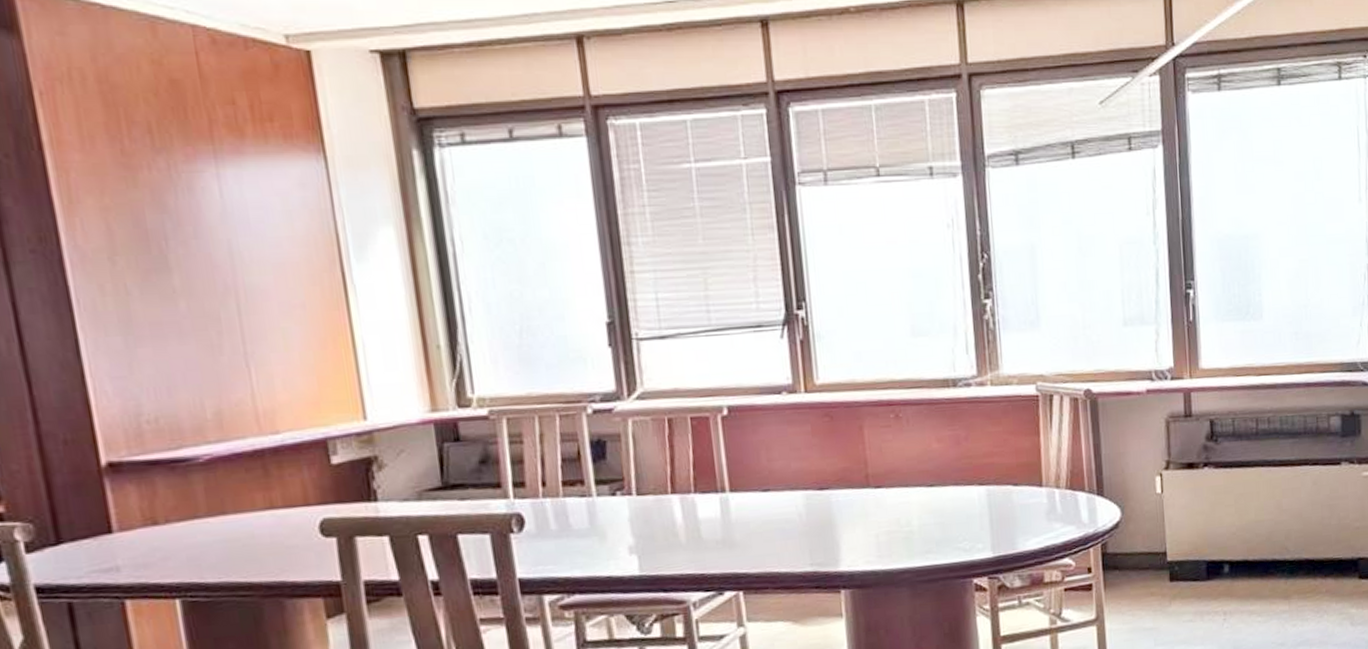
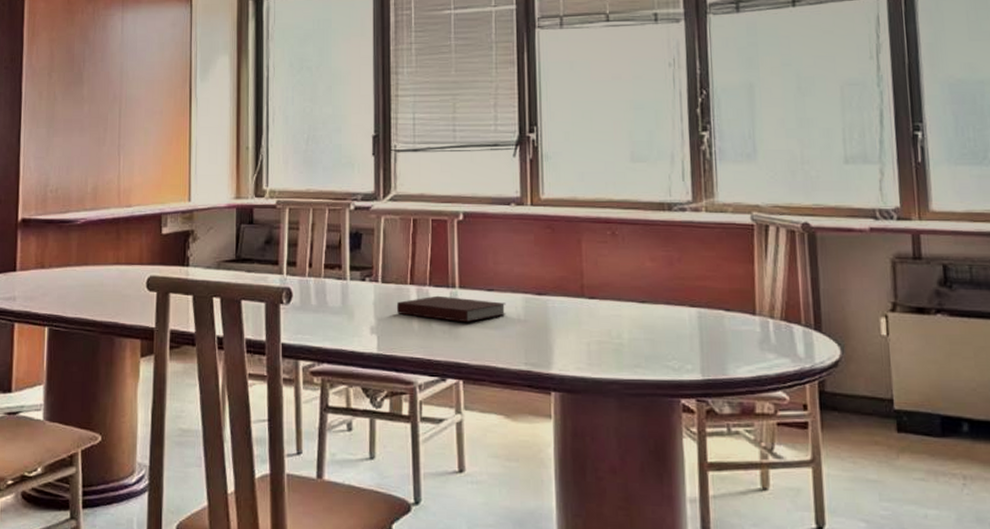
notebook: none [657,502,786,529] -> present [396,295,506,323]

